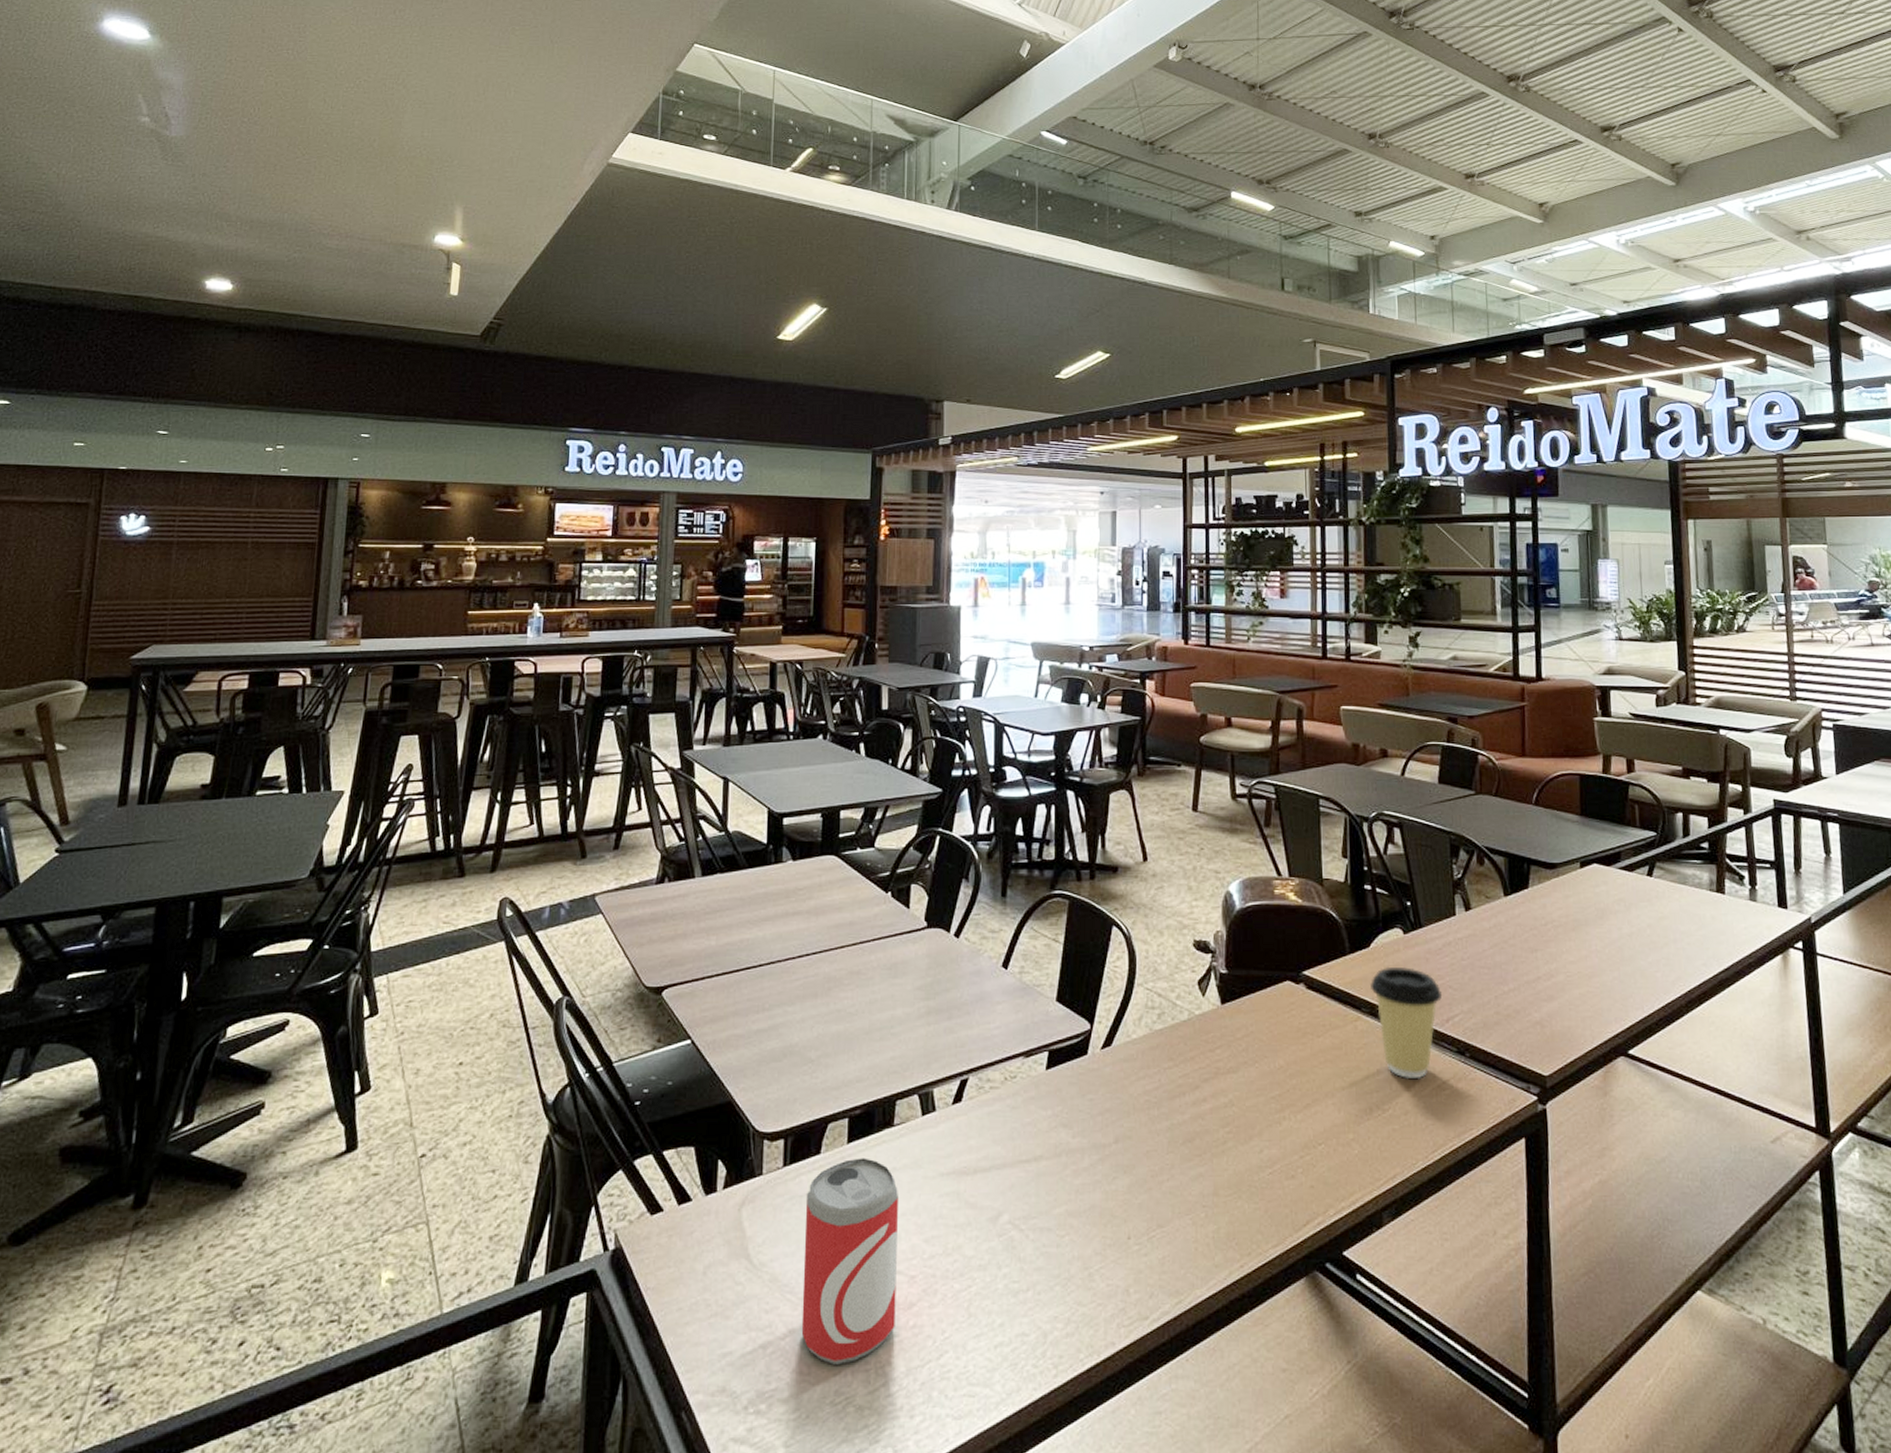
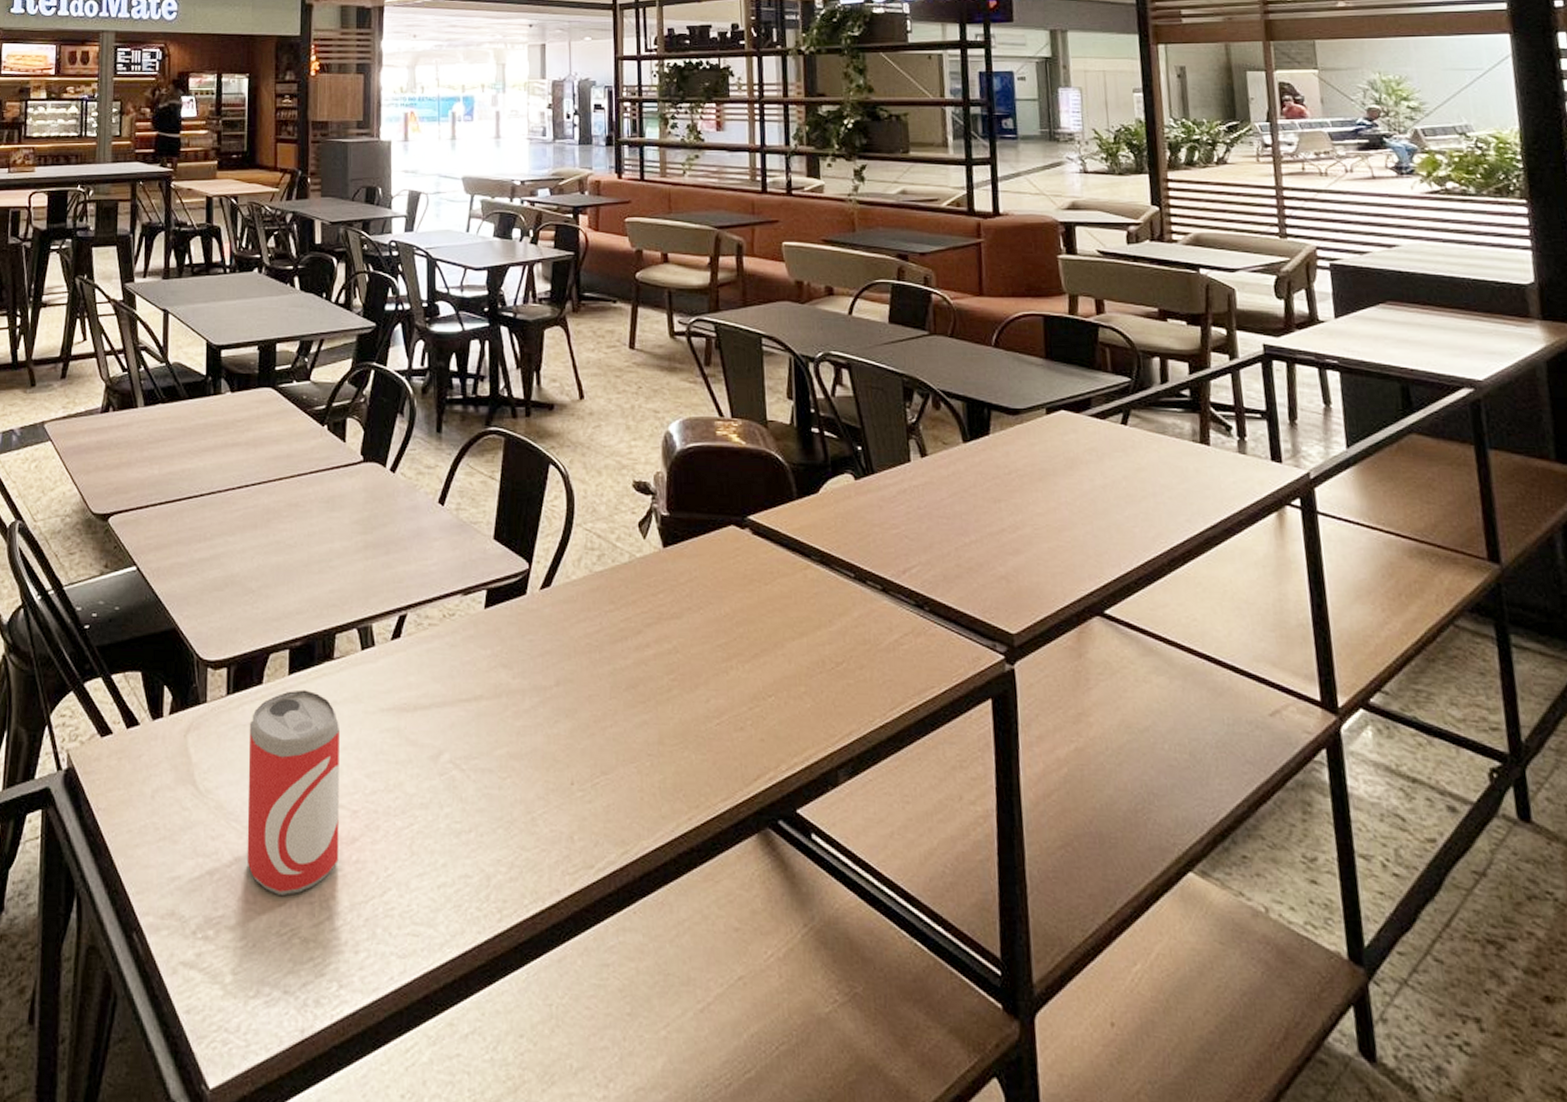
coffee cup: present [1369,966,1442,1080] -> none [819,513,897,633]

